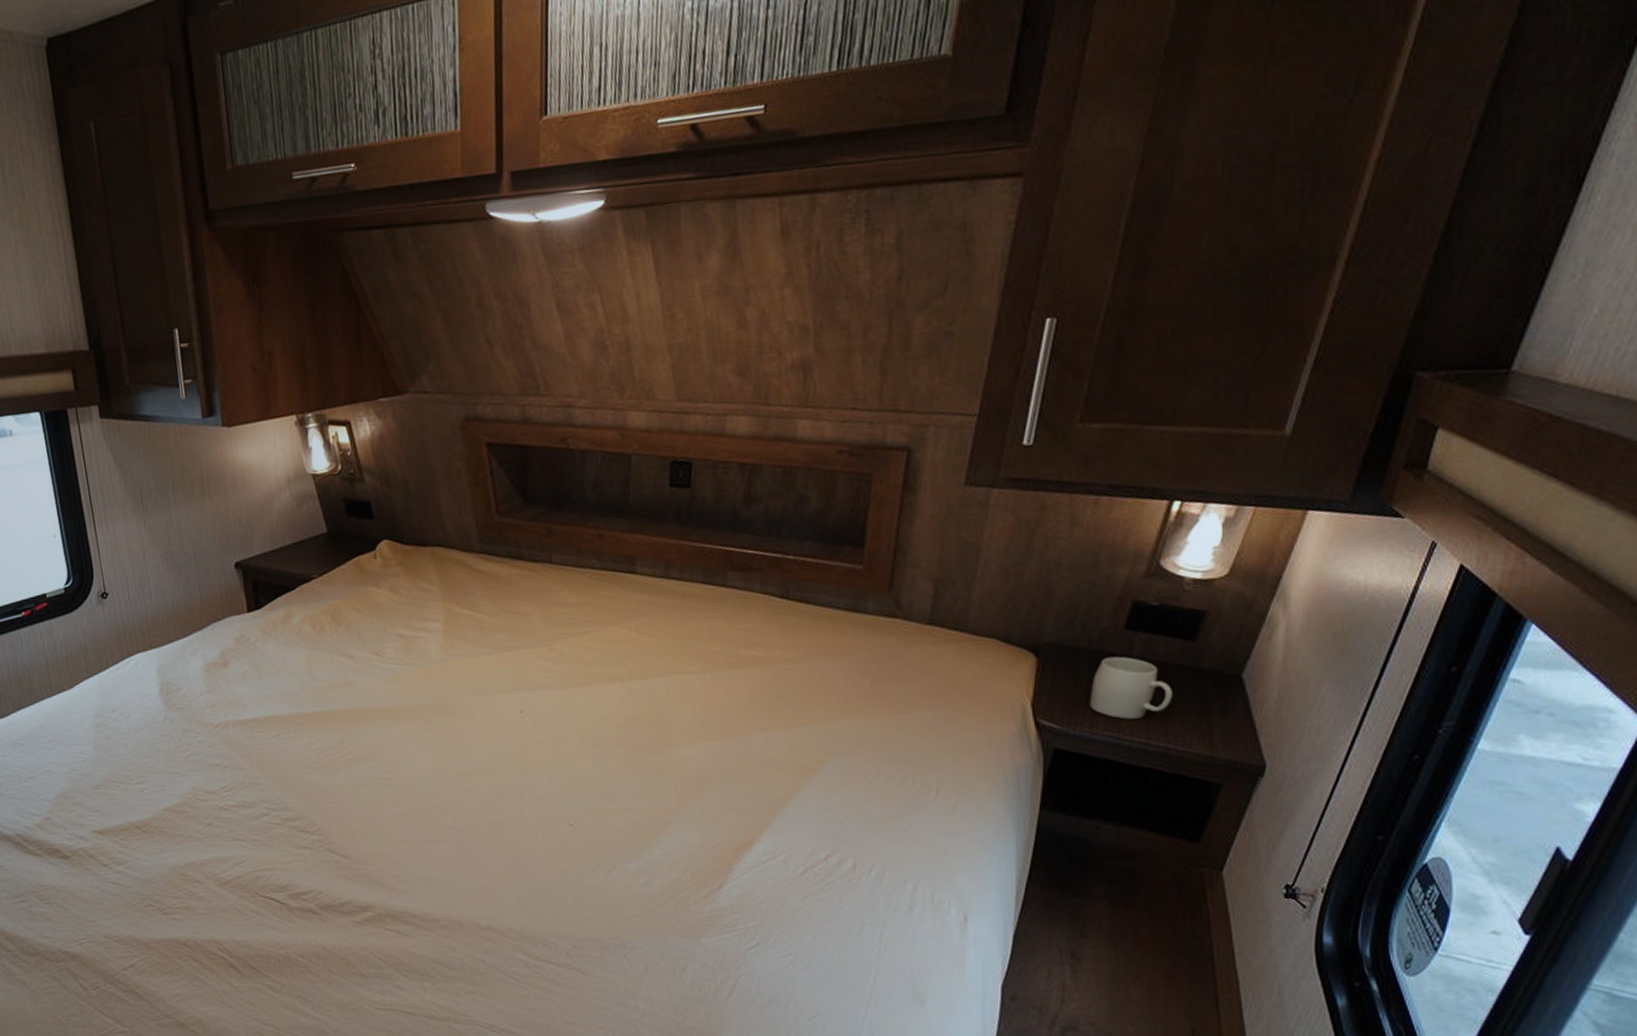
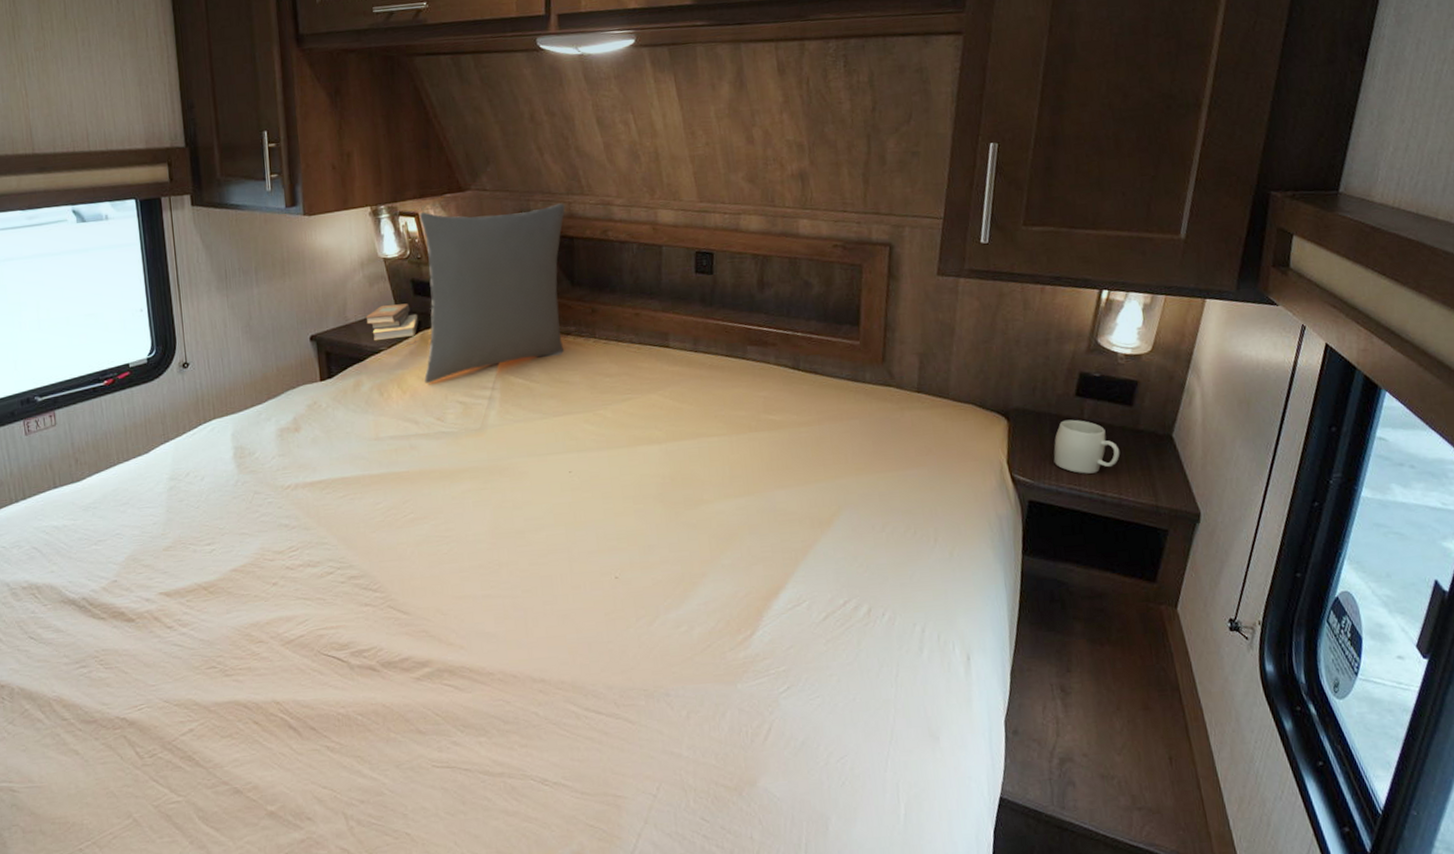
books: none [294,525,353,568] -> present [366,303,419,341]
pillow: none [352,406,519,615] -> present [420,203,566,383]

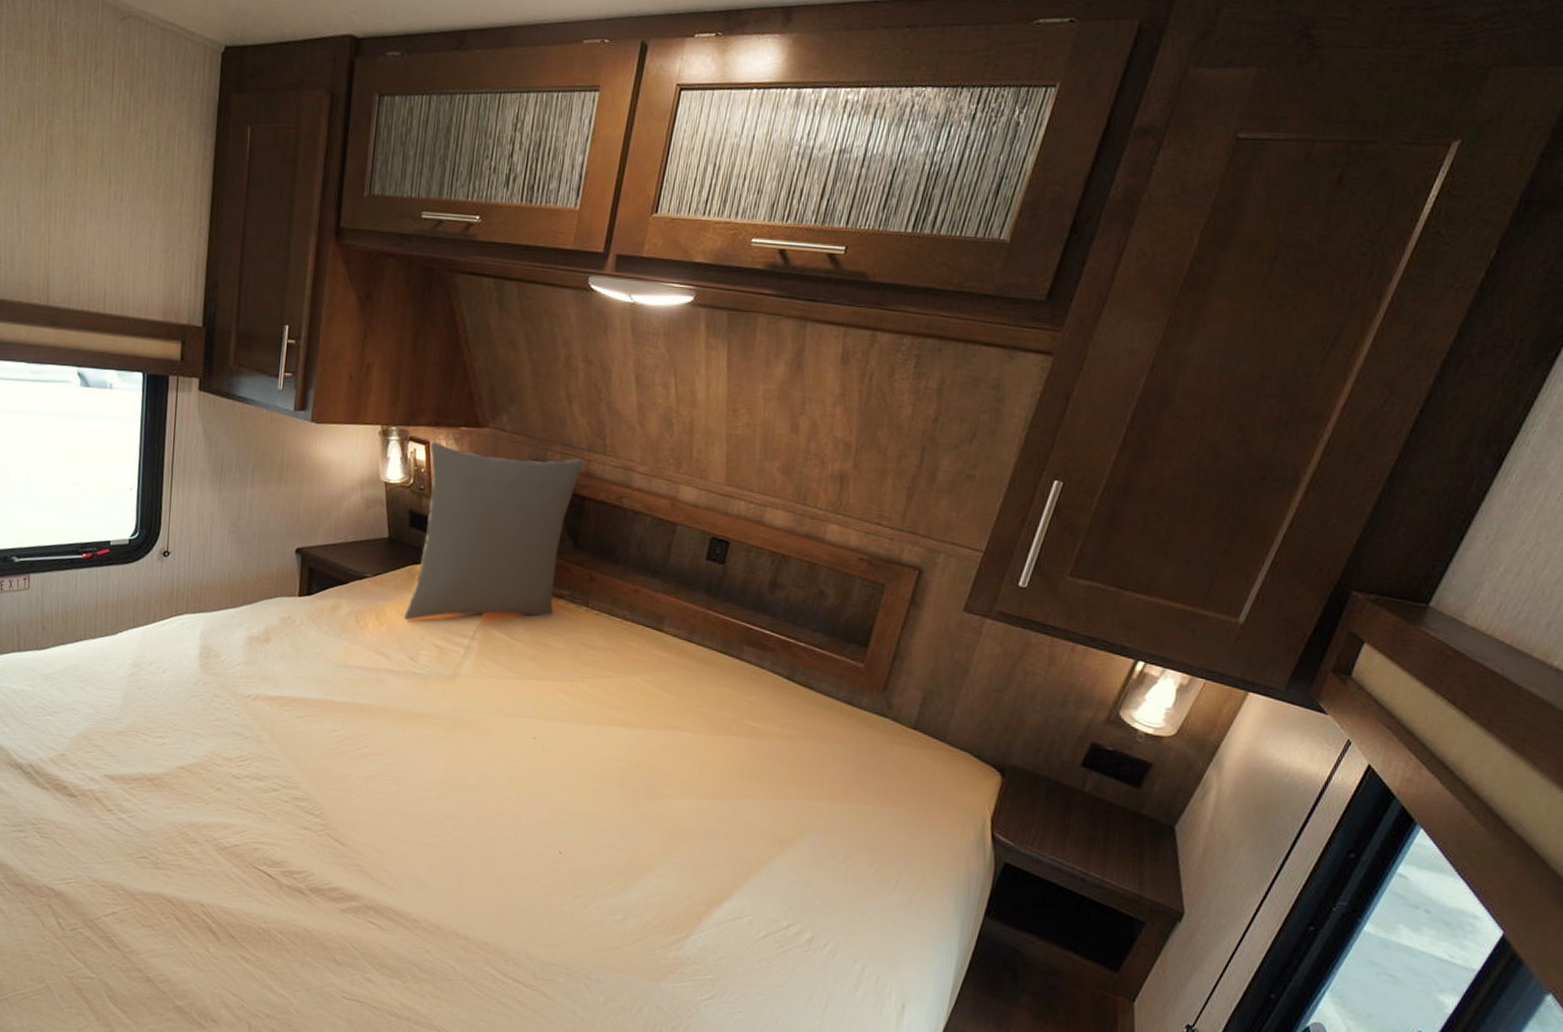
books: present [366,303,419,341] -> none [355,530,410,569]
mug: present [1053,419,1120,474] -> none [1041,788,1115,849]

